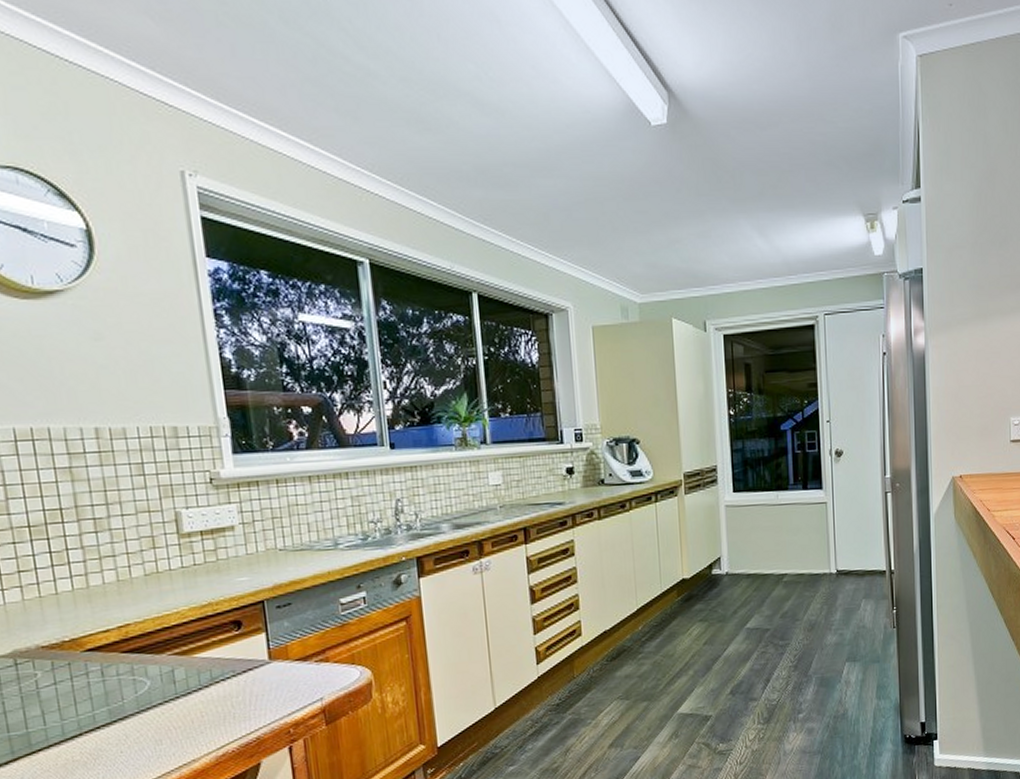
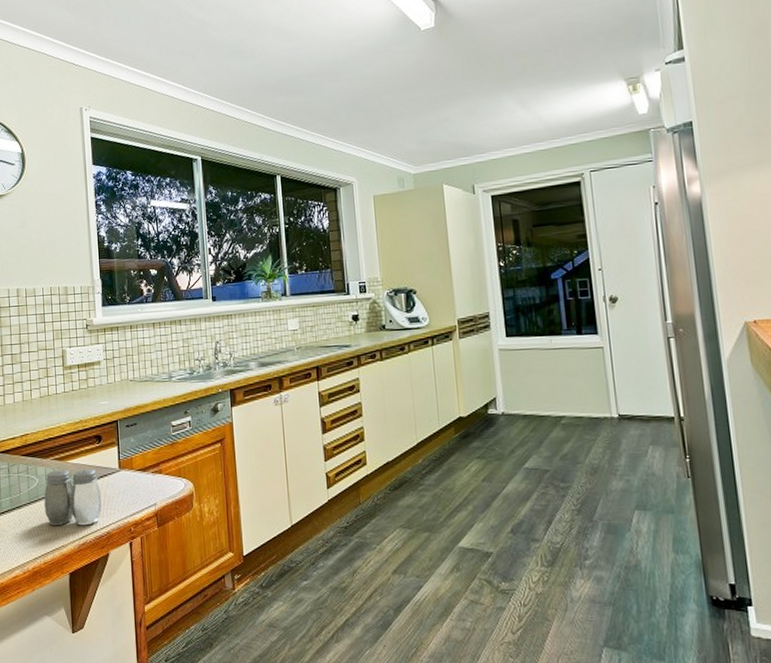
salt and pepper shaker: none [160,662,247,737] -> present [44,469,102,526]

